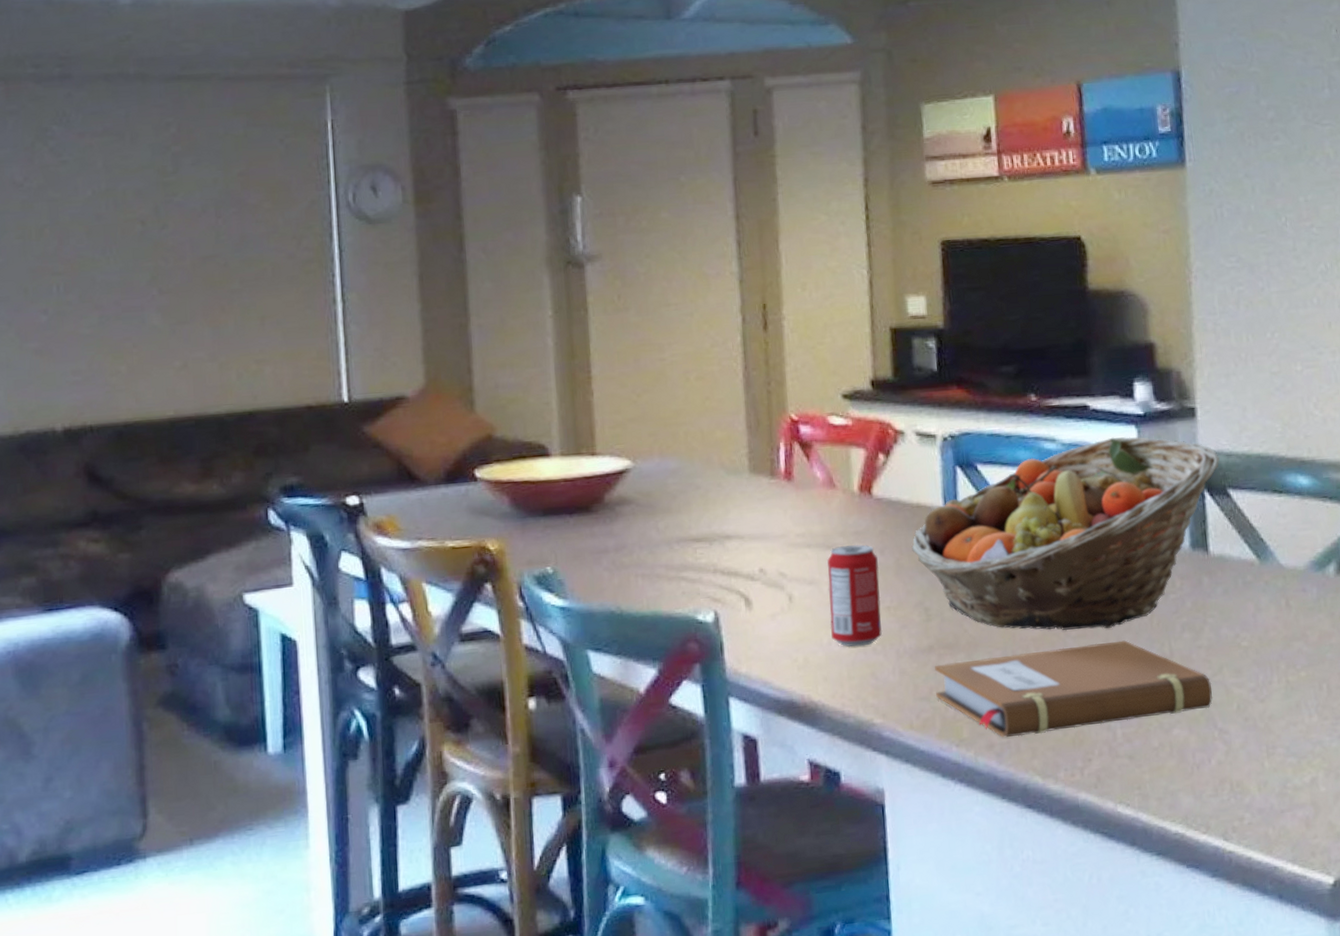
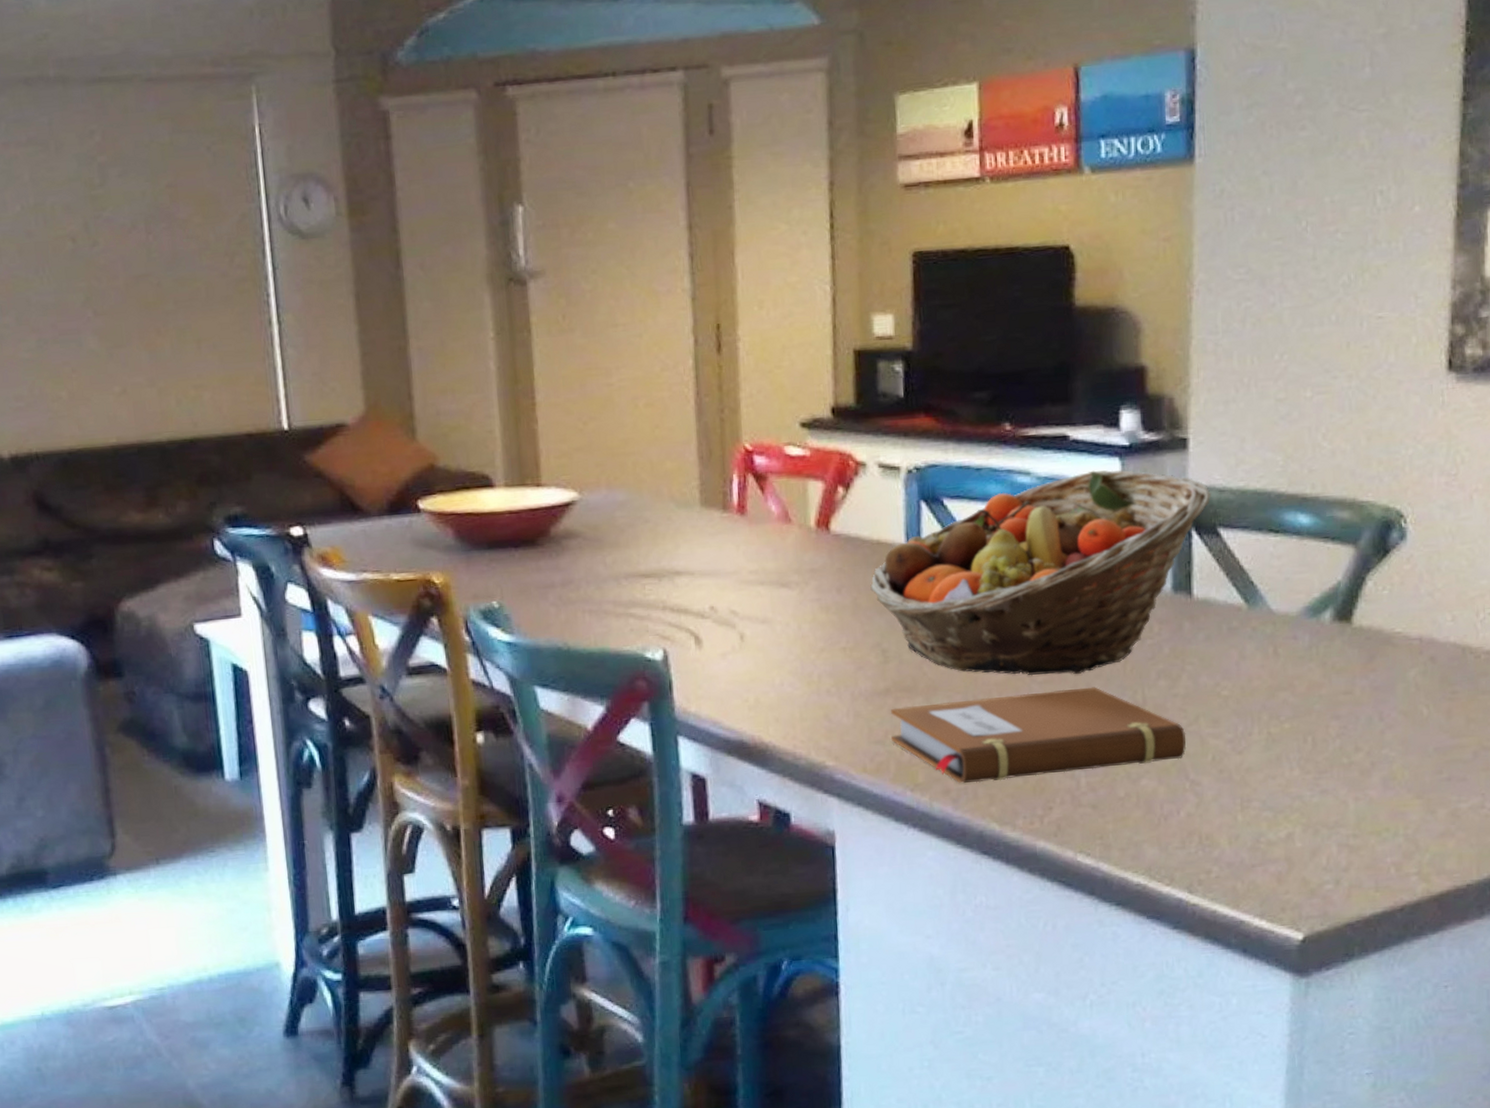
beverage can: present [827,544,882,648] -> none [781,582,837,689]

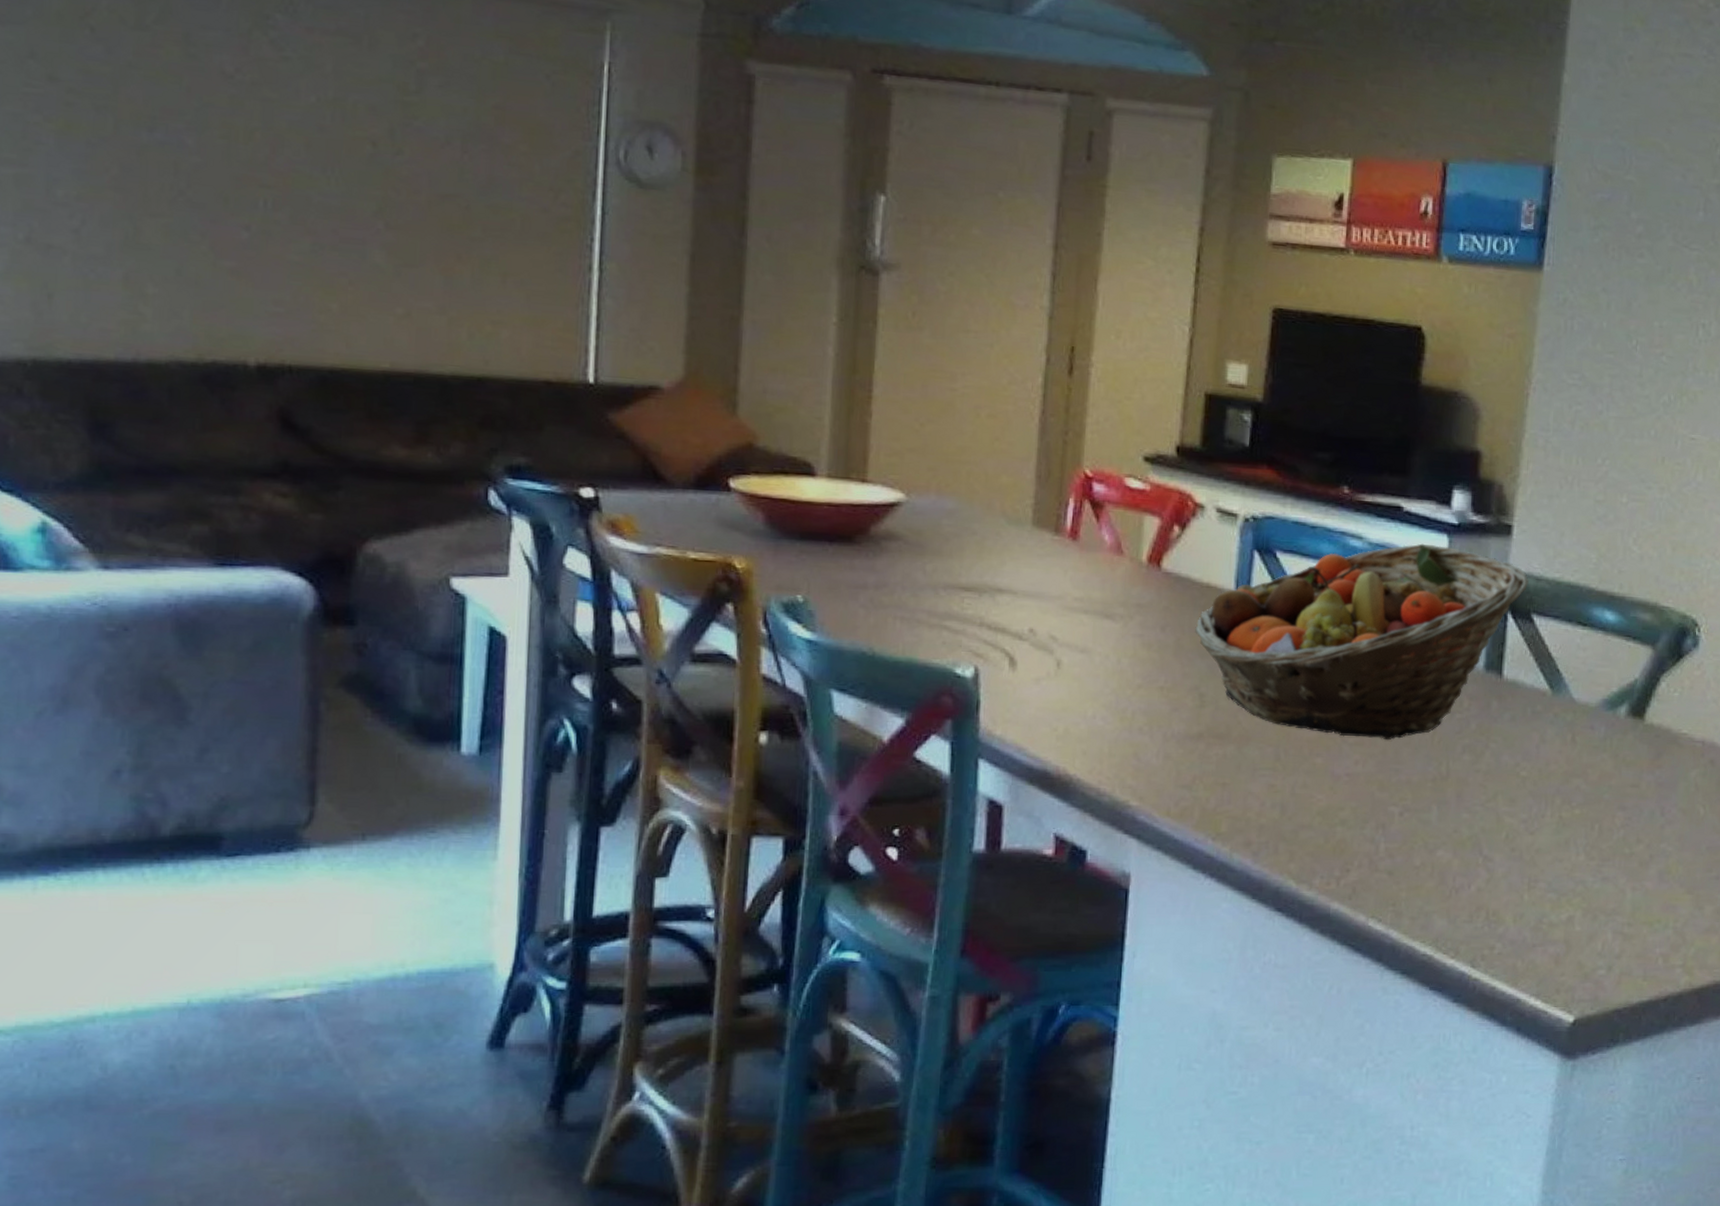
notebook: present [890,687,1187,784] -> none [1199,753,1484,838]

